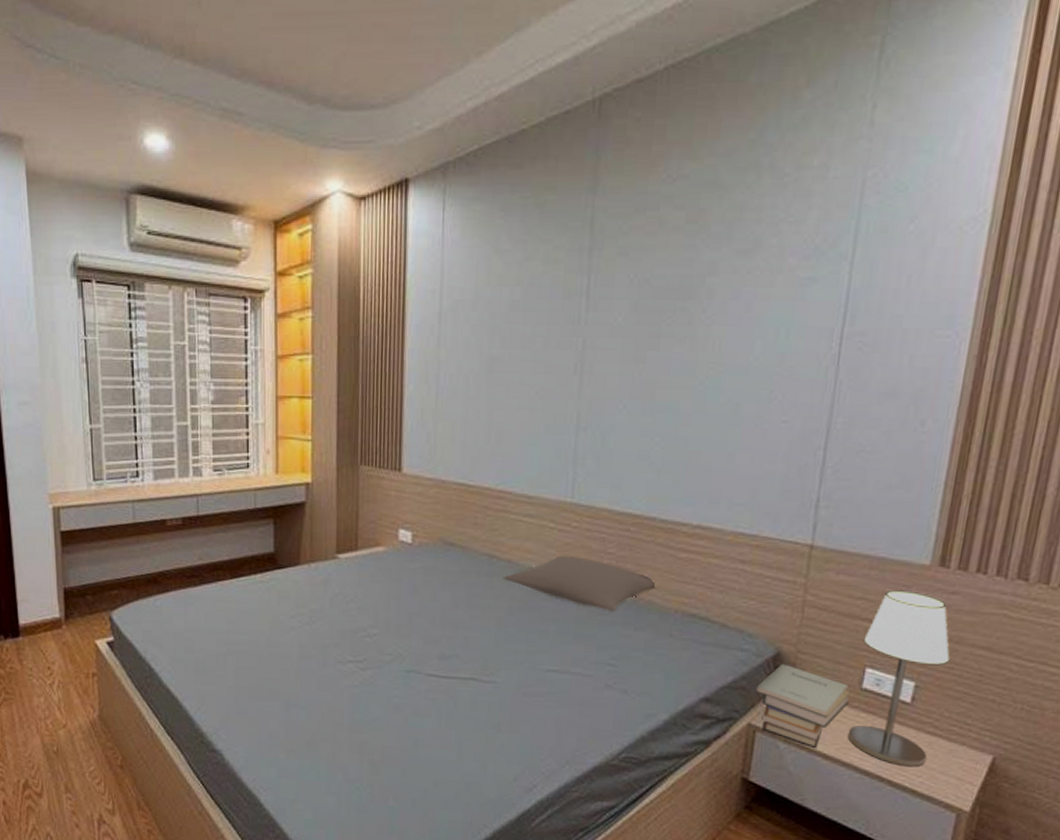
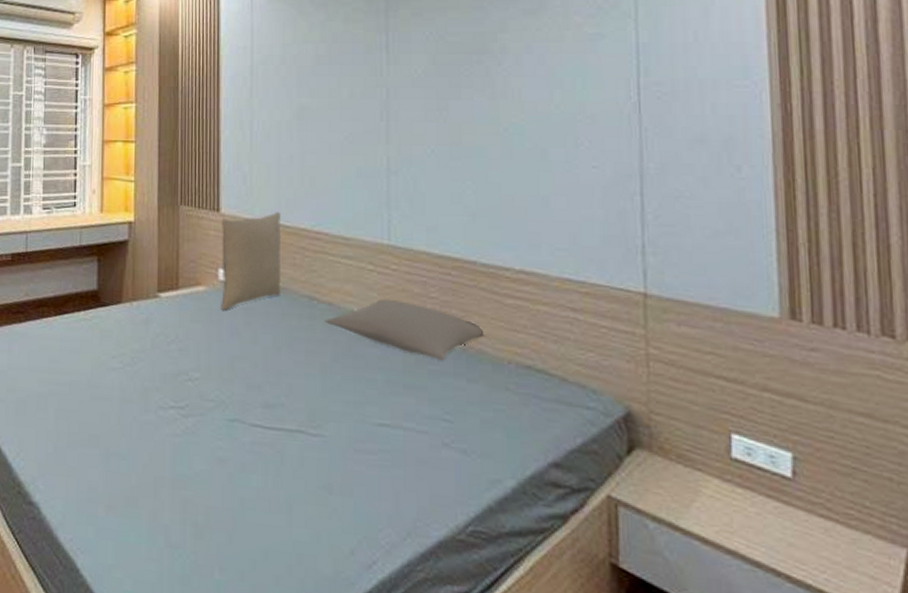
pillow: none [400,471,464,570] -> present [221,212,282,310]
books: present [756,663,851,748] -> none [610,425,720,529]
table lamp: present [847,590,951,767] -> none [722,344,828,560]

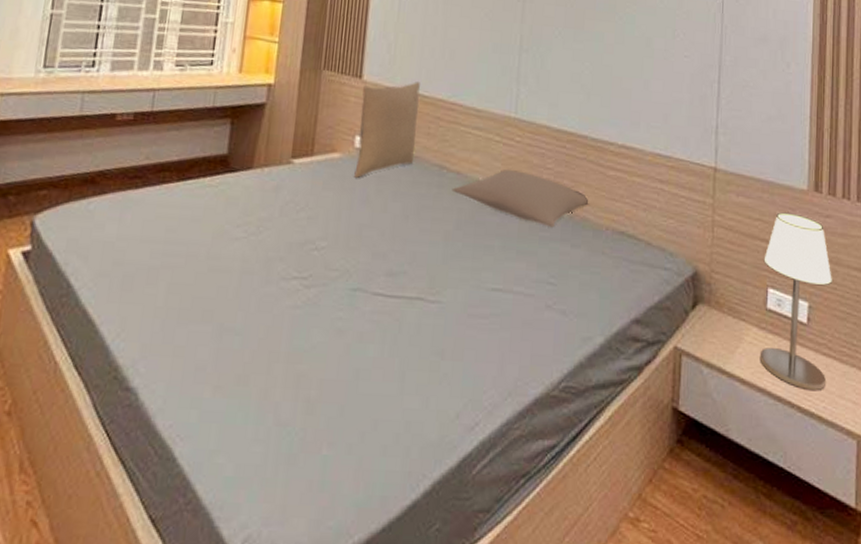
table lamp: none [722,344,828,560] -> present [759,212,833,391]

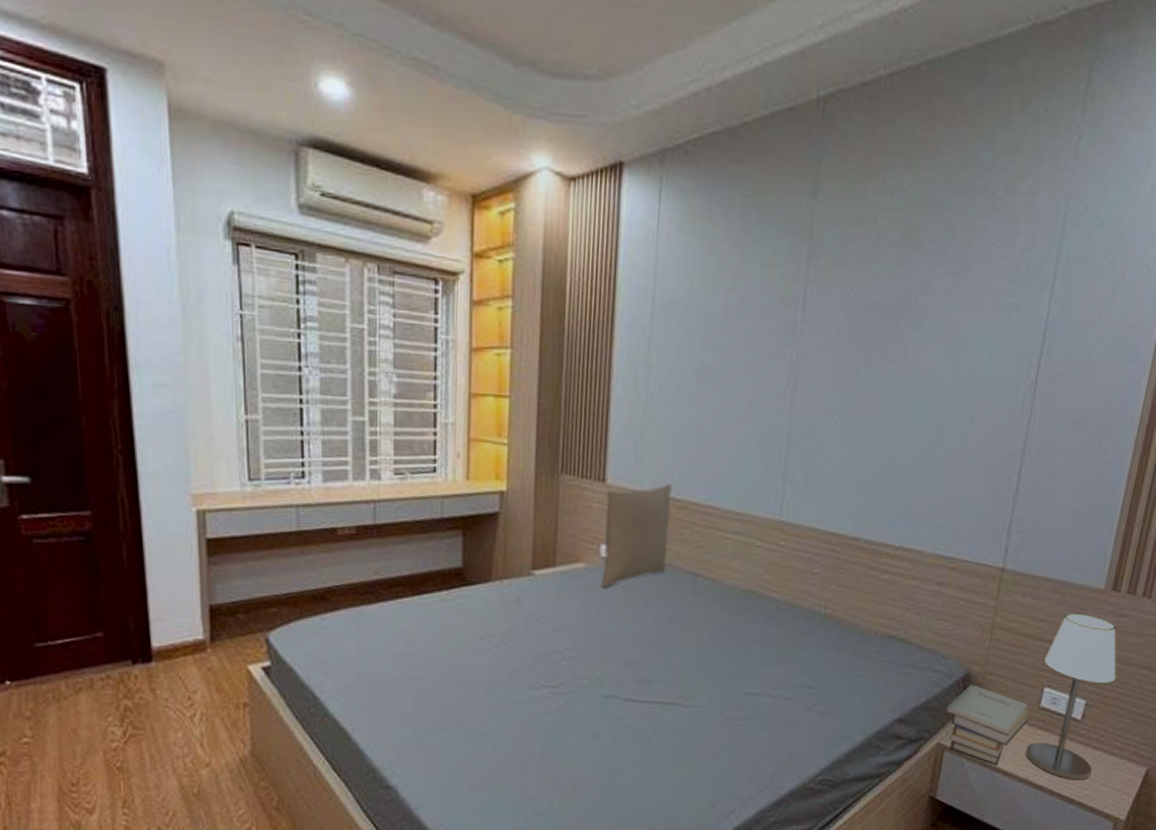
pillow: present [451,170,590,228] -> none [707,576,859,633]
books: none [679,283,758,372] -> present [946,684,1030,765]

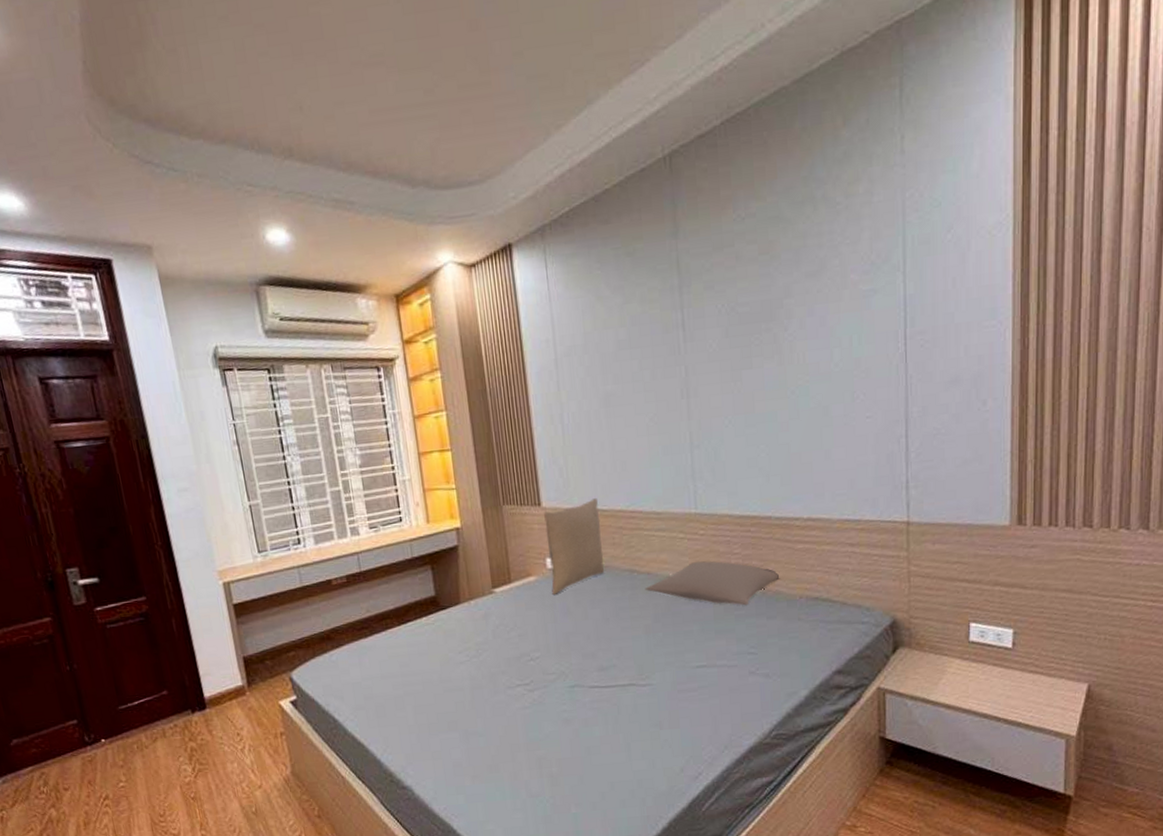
pillow: none [707,576,859,633] -> present [645,561,781,606]
books: present [946,684,1030,765] -> none [880,629,961,700]
table lamp: present [1025,612,1117,781] -> none [964,550,1040,705]

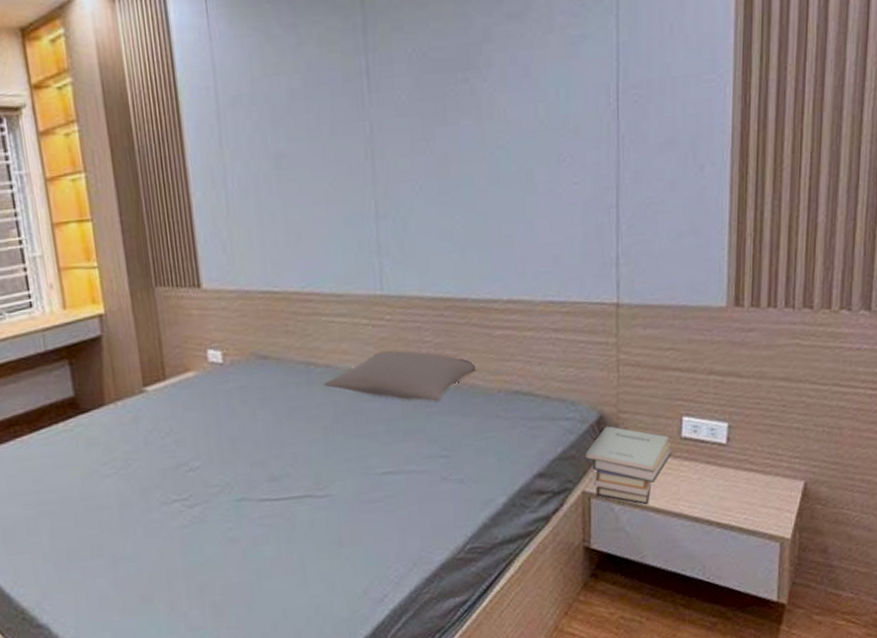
pillow: present [544,498,605,595] -> none [204,278,277,393]
books: none [880,629,961,700] -> present [585,425,672,504]

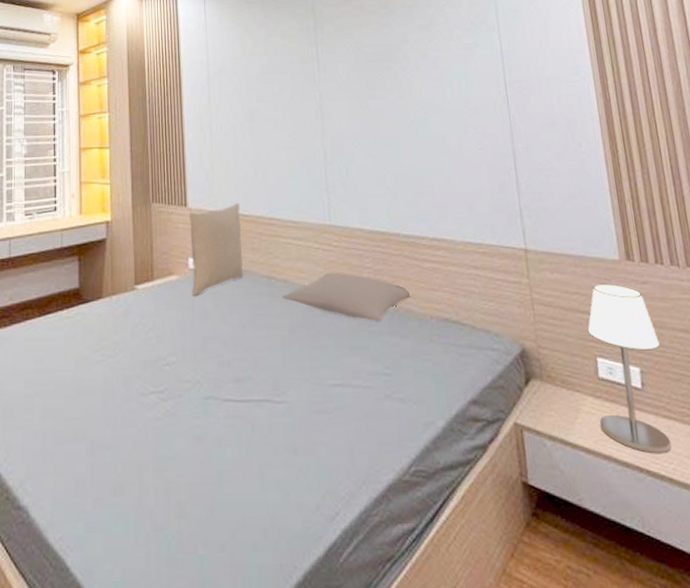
pillow: none [204,278,277,393] -> present [189,203,244,296]
books: present [585,425,672,504] -> none [513,359,593,442]
table lamp: none [675,334,756,507] -> present [587,283,671,454]

